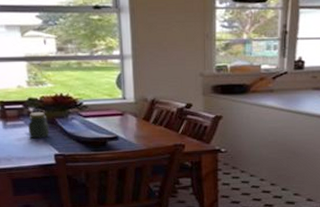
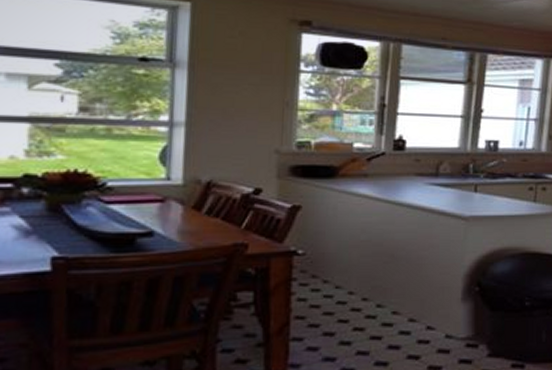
jar: present [28,111,50,139] -> none [15,193,50,234]

